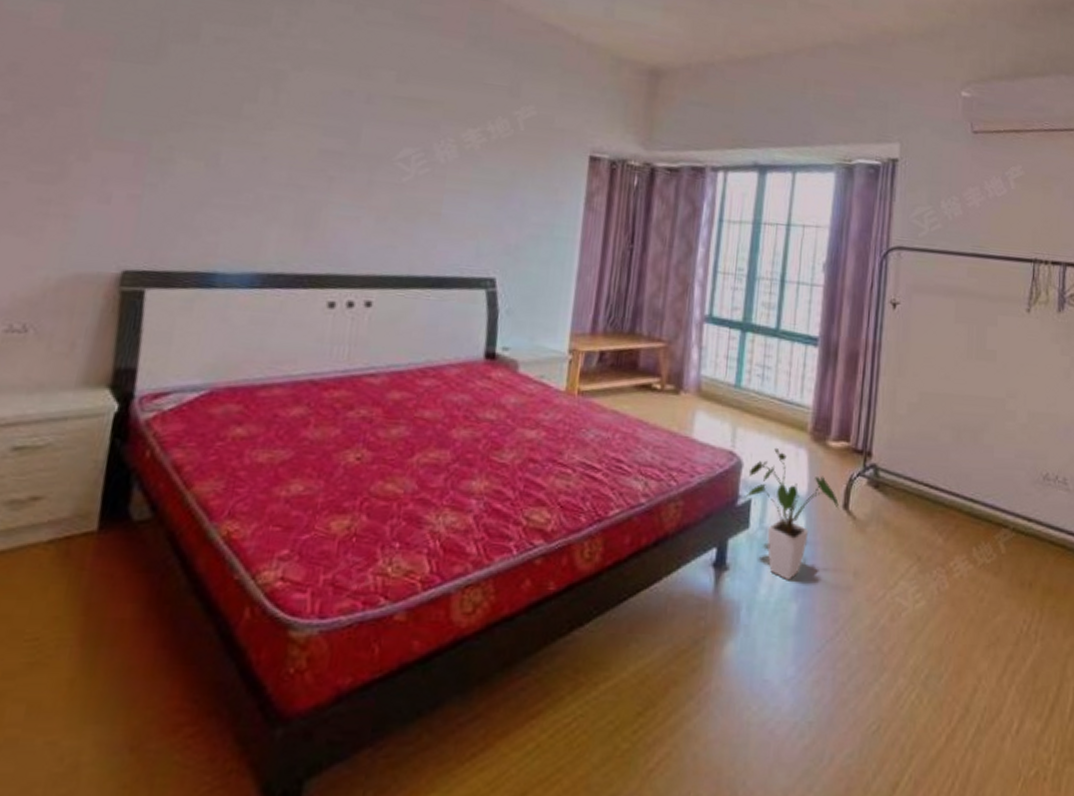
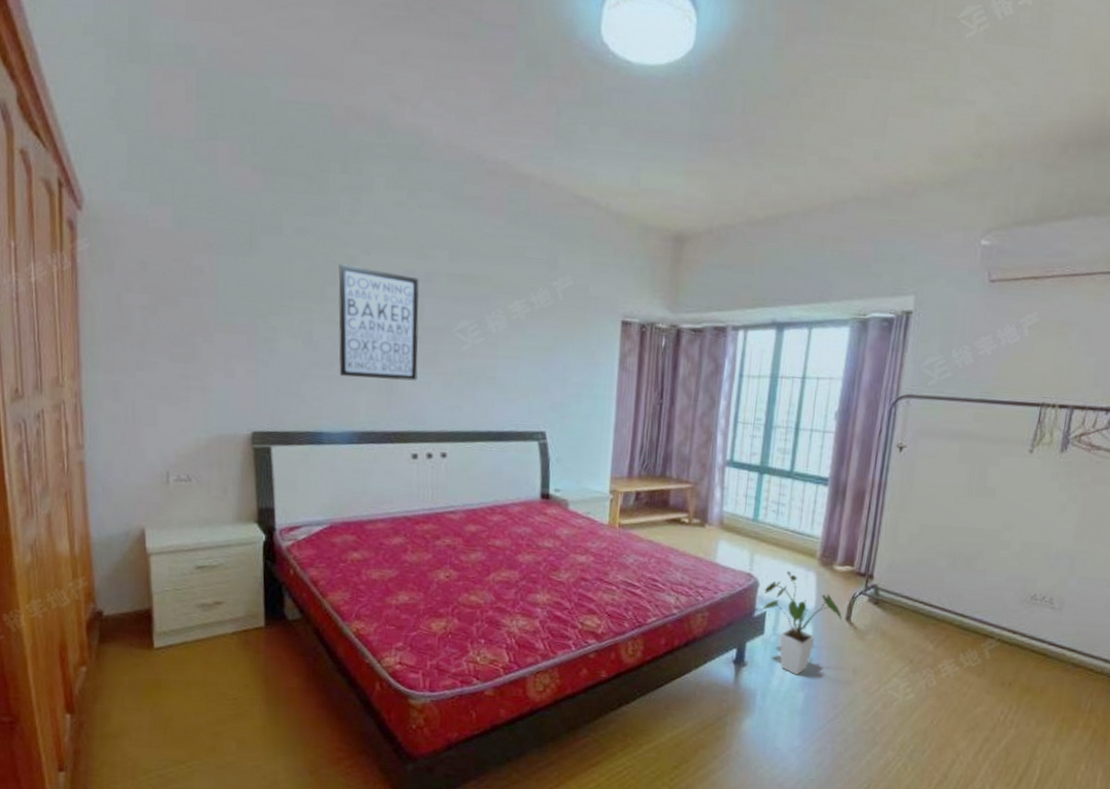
wall art: none [247,79,359,215] -> present [338,264,420,381]

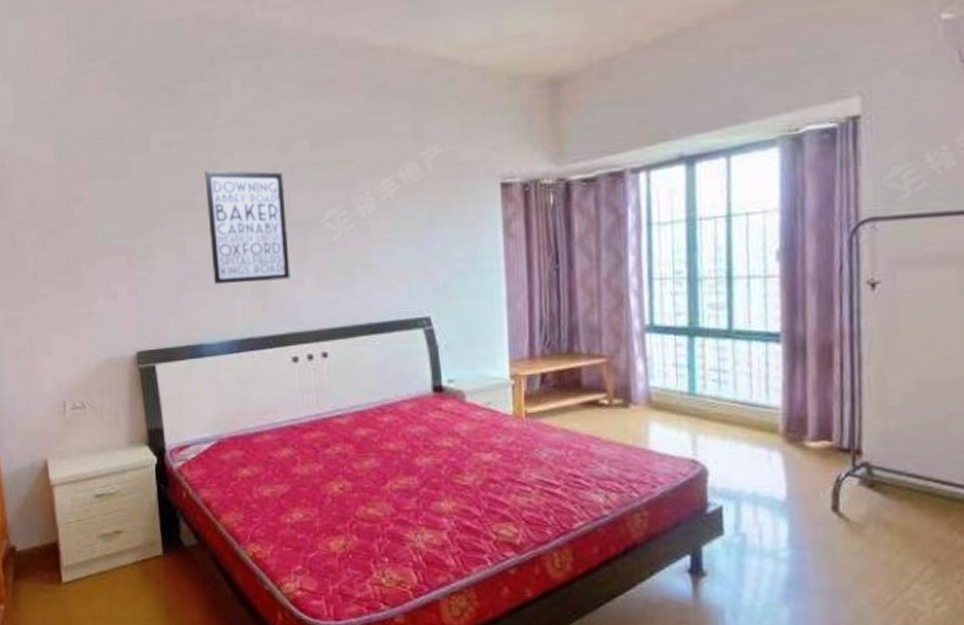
house plant: present [762,570,842,676] -> none [716,452,826,586]

